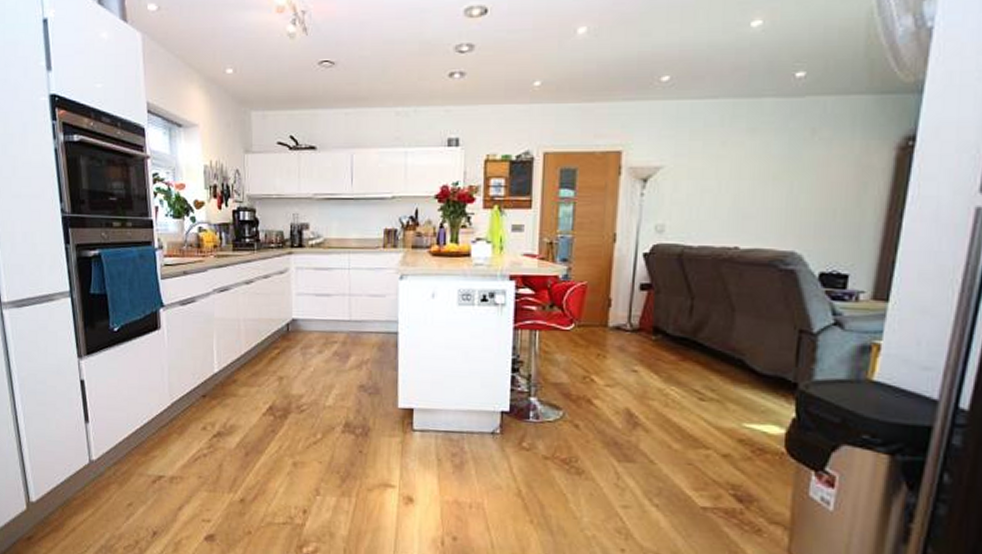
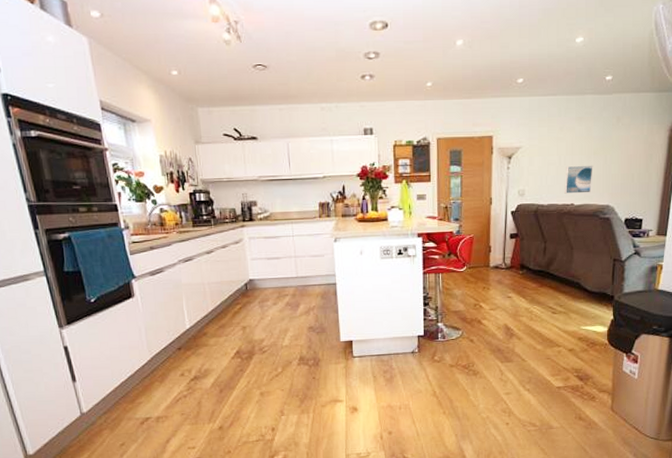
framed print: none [725,194,771,234] -> present [564,165,593,194]

